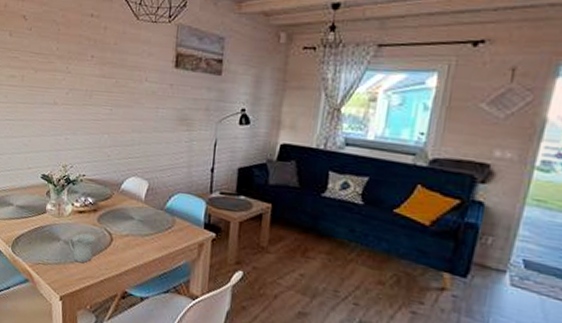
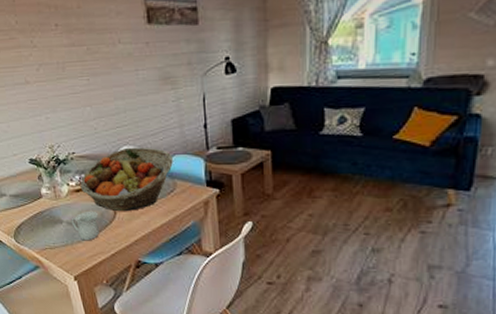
fruit basket: none [83,178,176,241] -> present [80,147,173,212]

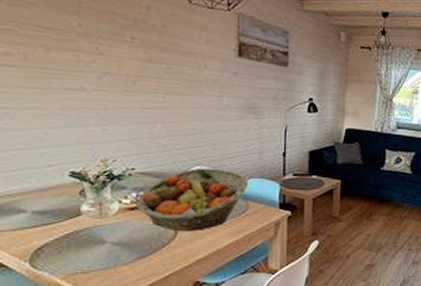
mug: present [71,210,99,241] -> none [117,230,155,263]

